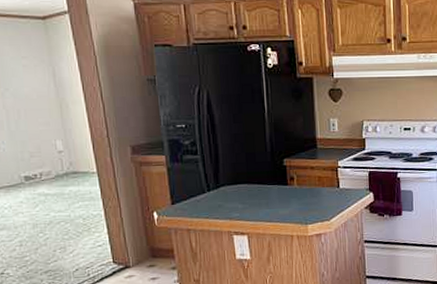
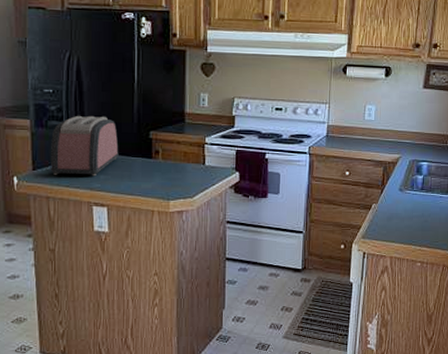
toaster: none [187,147,255,207] -> present [51,115,119,177]

